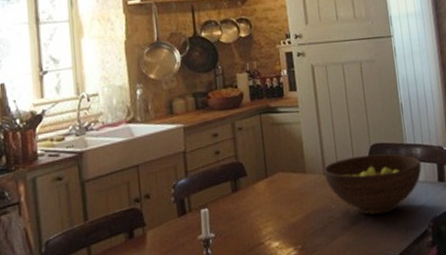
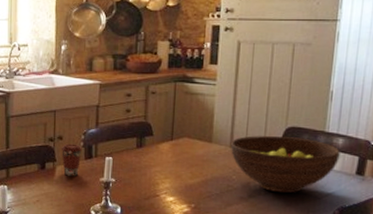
coffee cup: none [149,200,174,241] -> present [60,143,82,176]

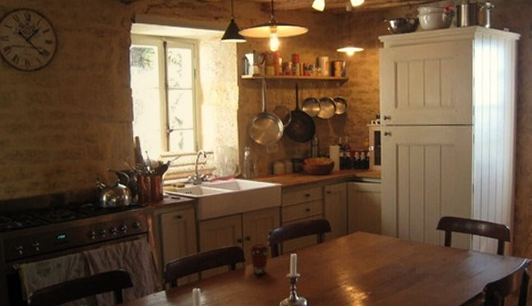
fruit bowl: present [230,136,340,194] -> none [397,226,484,276]

